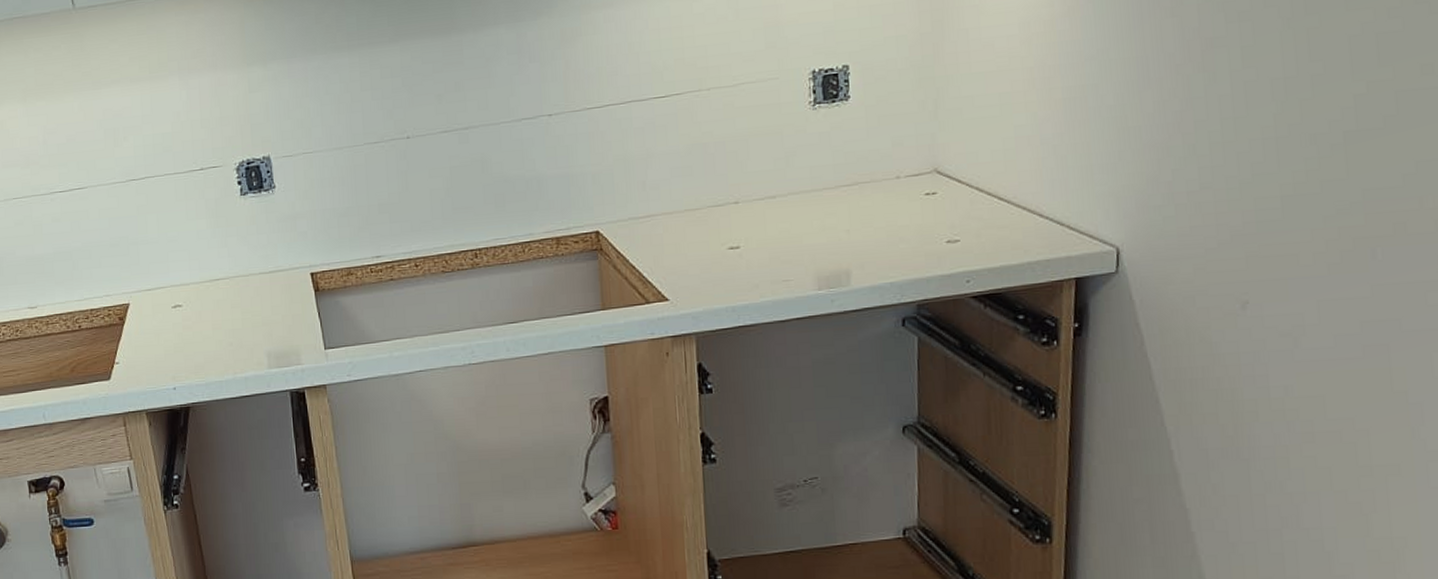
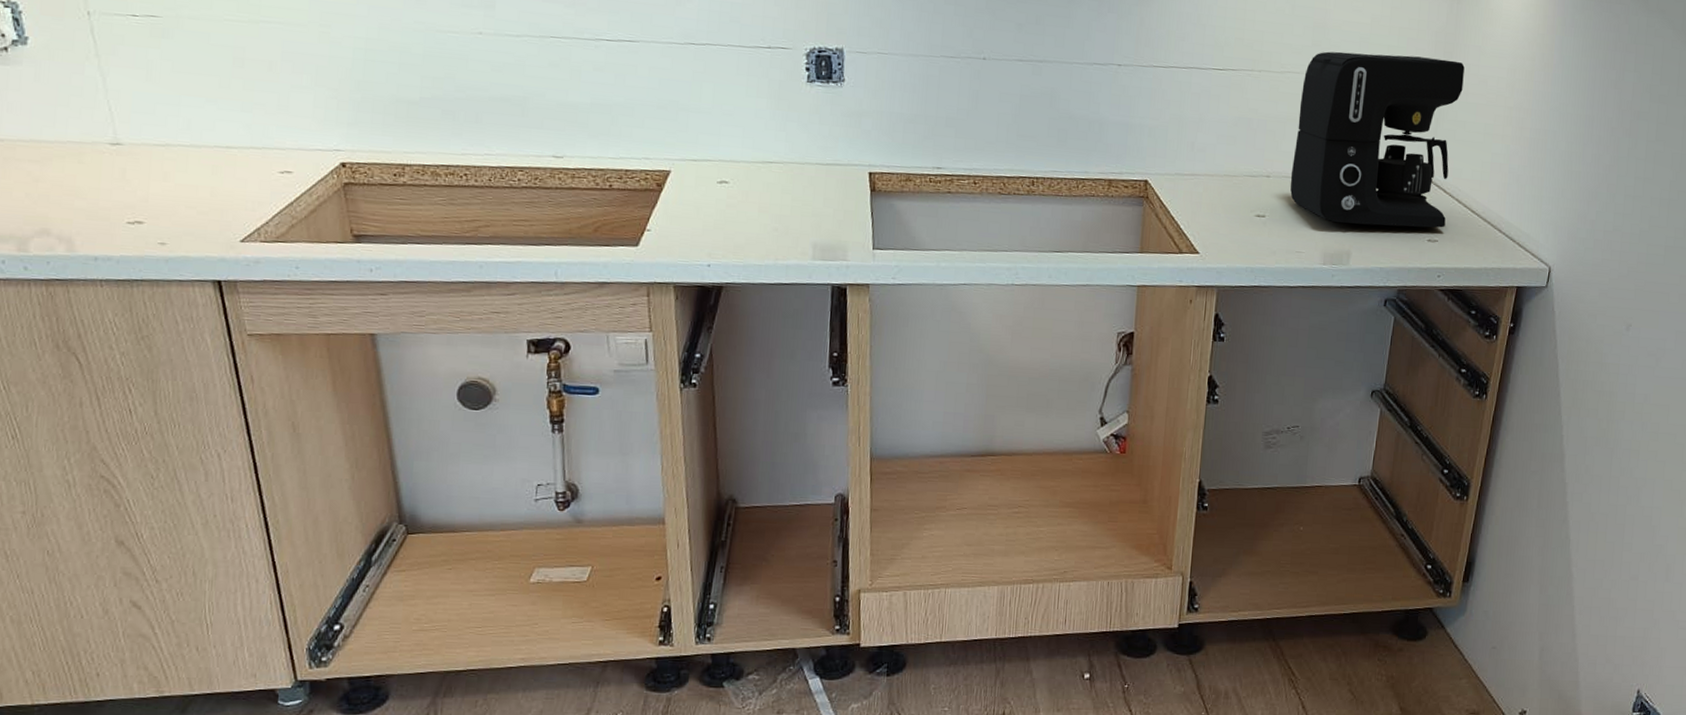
coffee maker: none [761,28,967,241] -> present [1290,51,1465,228]

